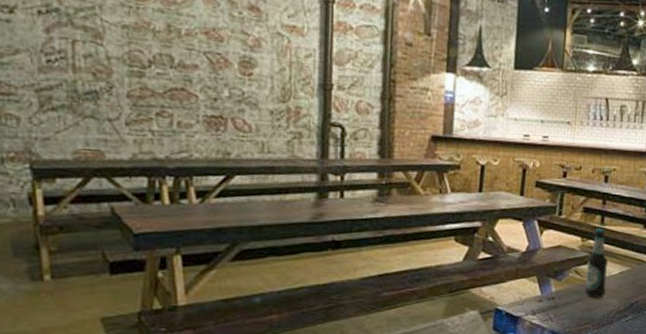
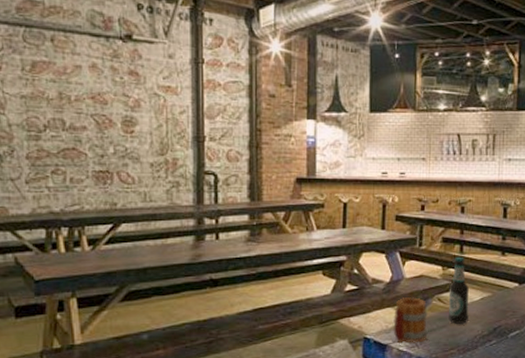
mug: none [526,268,565,316] -> present [393,297,429,343]

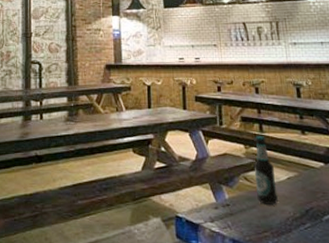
mug: present [393,297,429,343] -> none [202,176,240,224]

